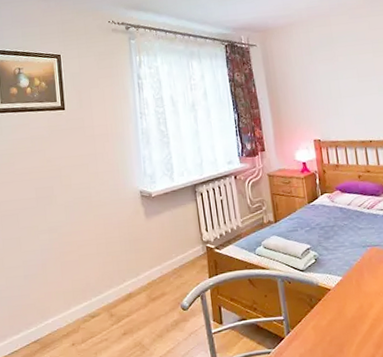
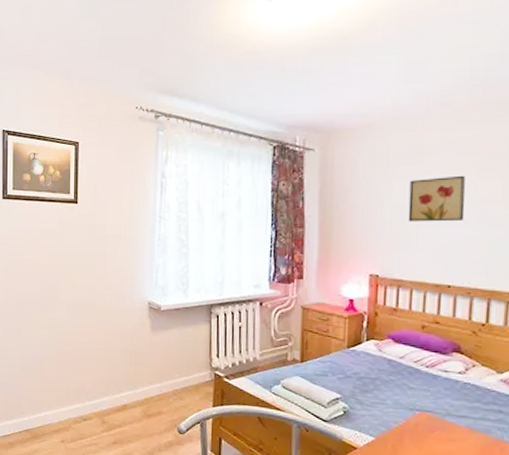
wall art: none [328,55,371,95] -> present [408,175,466,222]

